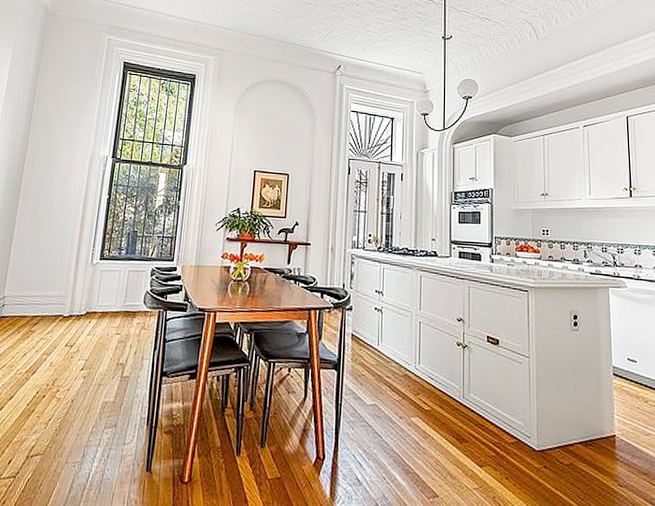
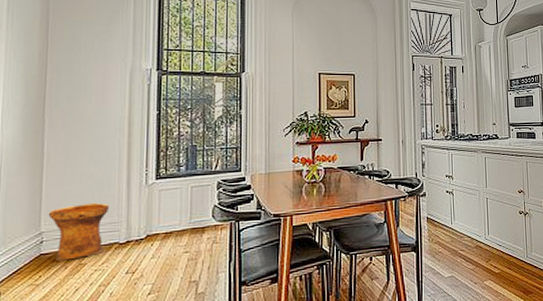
woven basket: none [11,274,60,326] -> present [48,202,110,261]

